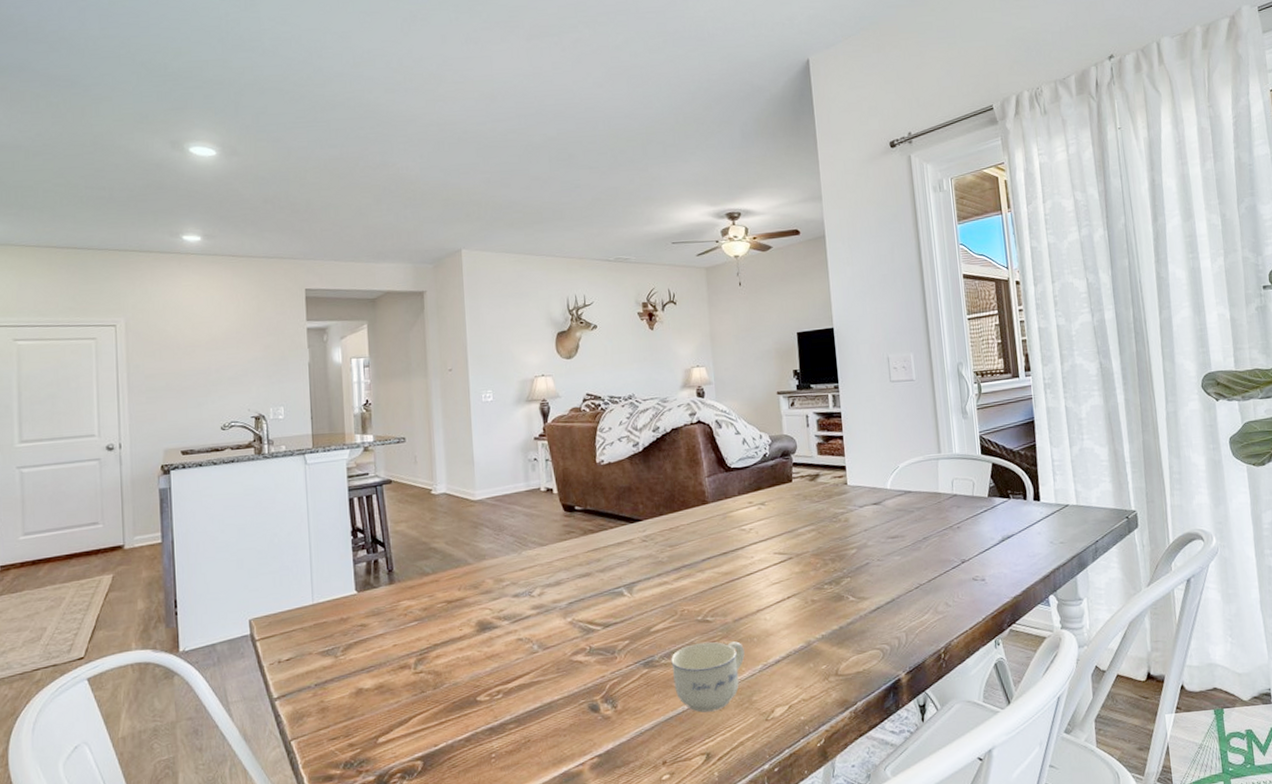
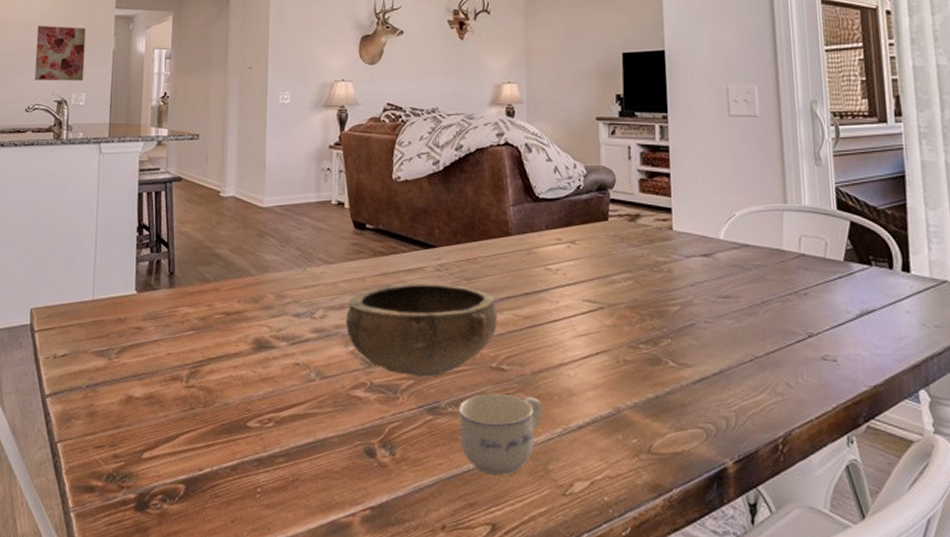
wall art: none [225,342,280,398] -> present [34,25,86,81]
bowl: none [562,552,701,637] -> present [346,283,497,377]

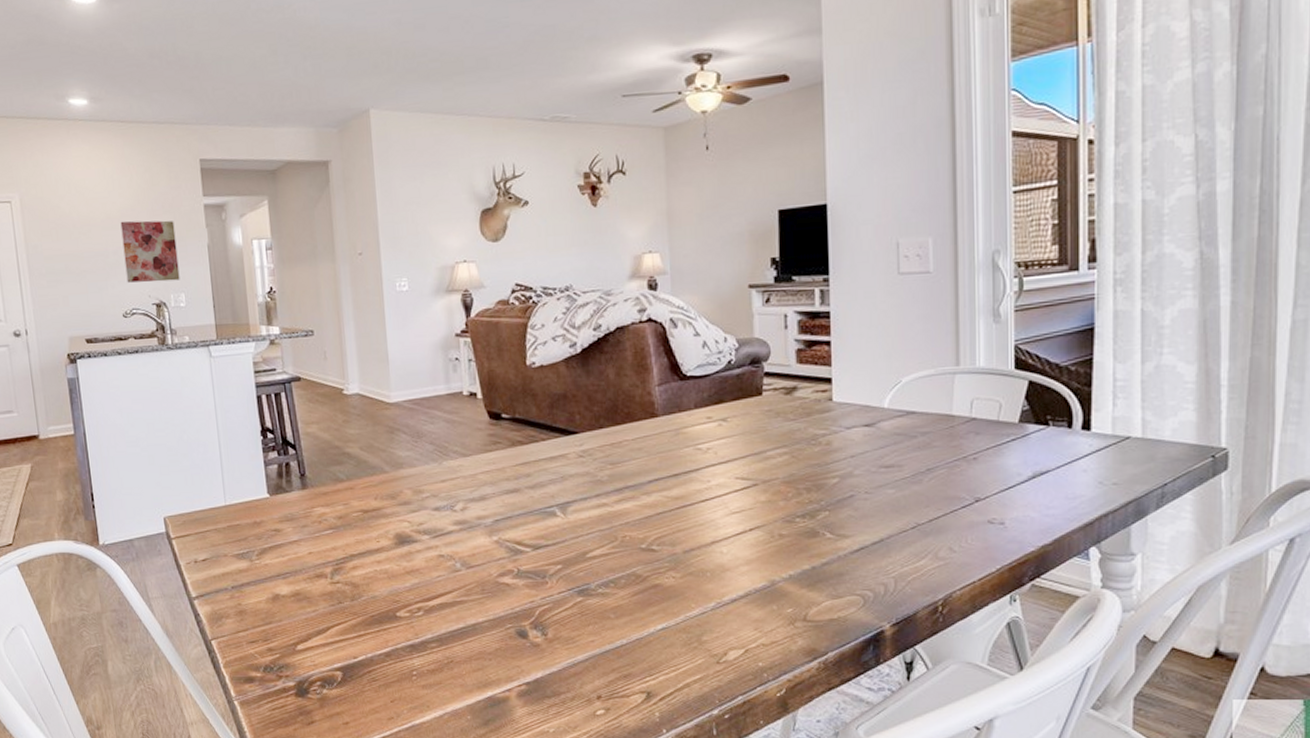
bowl: present [346,283,497,377] -> none [487,470,646,562]
cup: present [459,393,542,476] -> none [609,572,695,648]

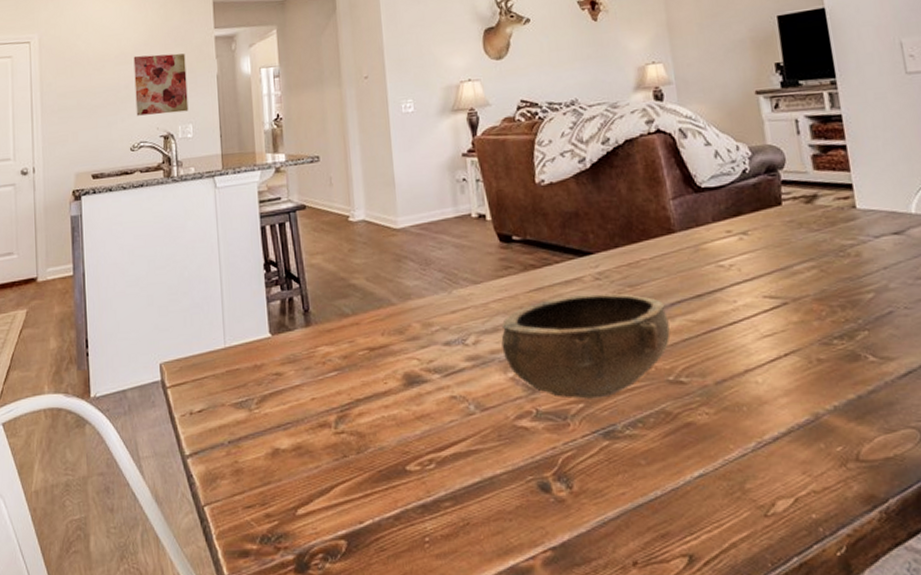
bowl: none [487,470,646,562] -> present [501,293,670,399]

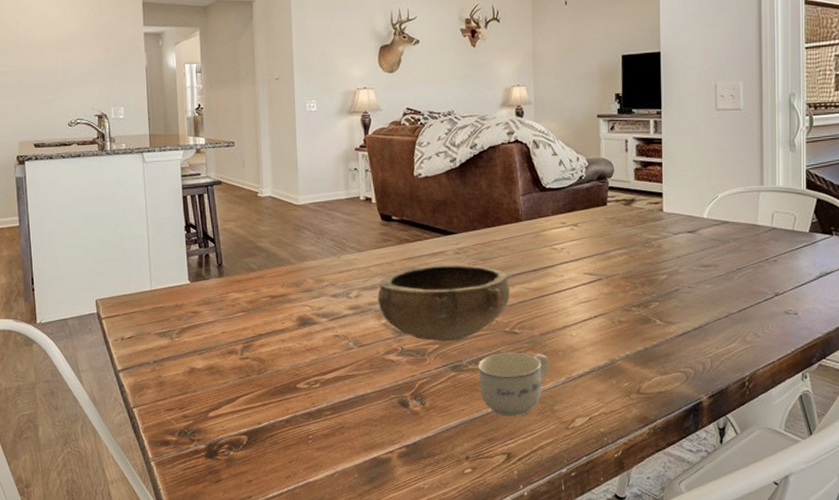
wall art: present [133,53,189,116] -> none [70,44,120,97]
cup: none [637,409,732,501] -> present [478,352,549,416]

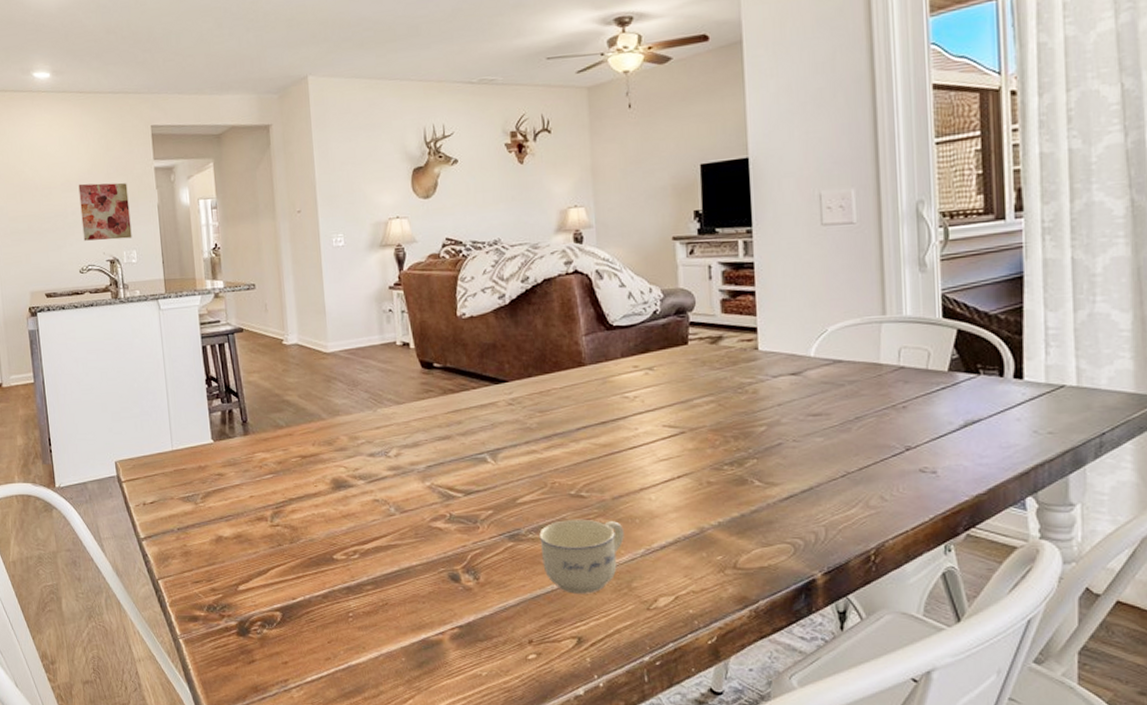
wall art: none [70,44,120,97] -> present [78,182,132,241]
bowl: present [378,265,510,342] -> none [420,417,575,507]

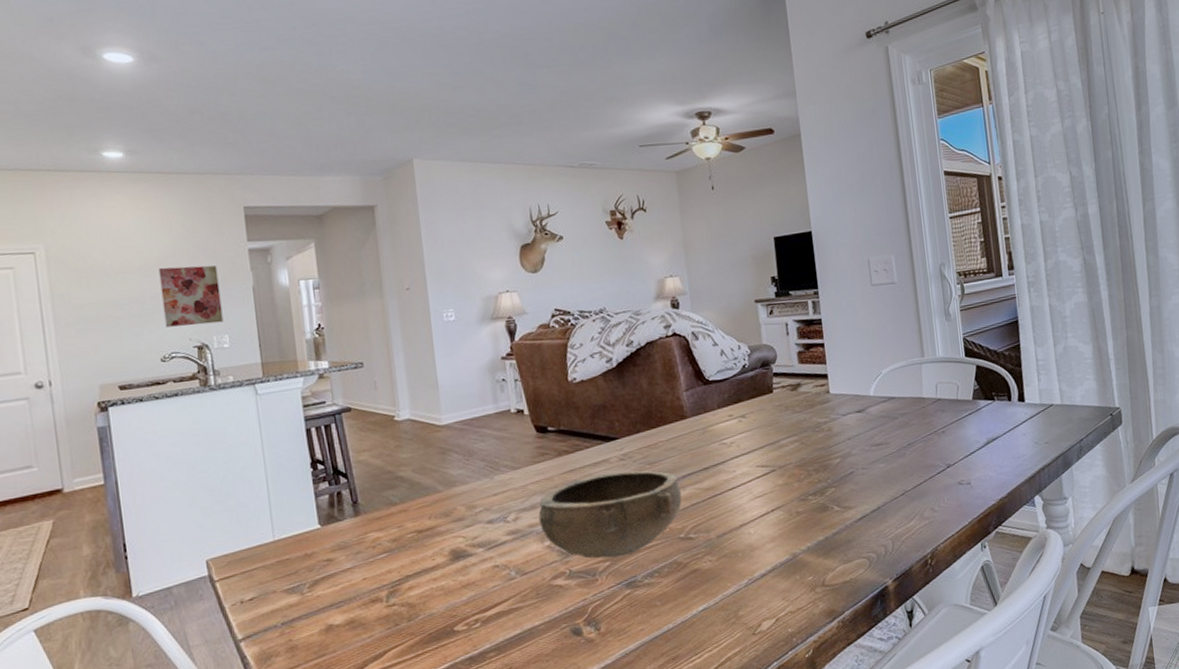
bowl: none [420,417,575,507] -> present [538,471,682,559]
cup: present [539,519,624,594] -> none [654,557,730,631]

